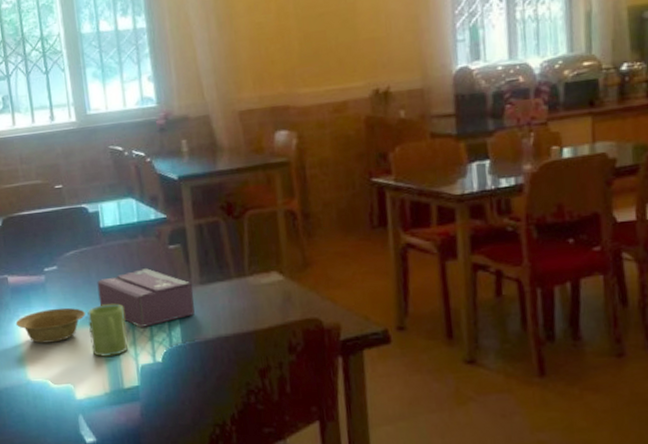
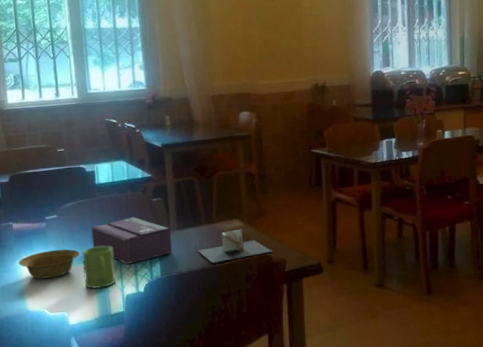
napkin holder: none [226,281,322,328] -> present [197,227,272,264]

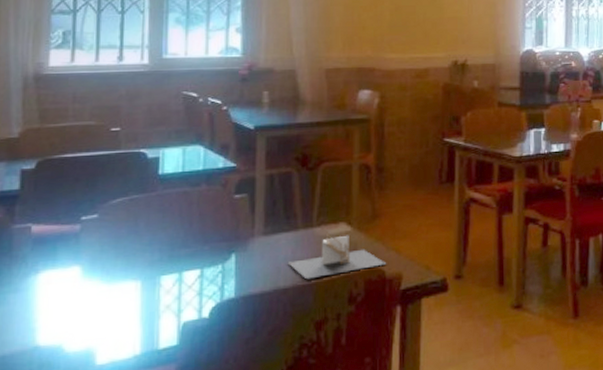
bowl: present [18,249,80,279] -> none [31,260,124,302]
mug: present [82,245,116,290] -> none [126,255,173,316]
tissue box: present [91,217,172,264] -> none [144,218,254,281]

